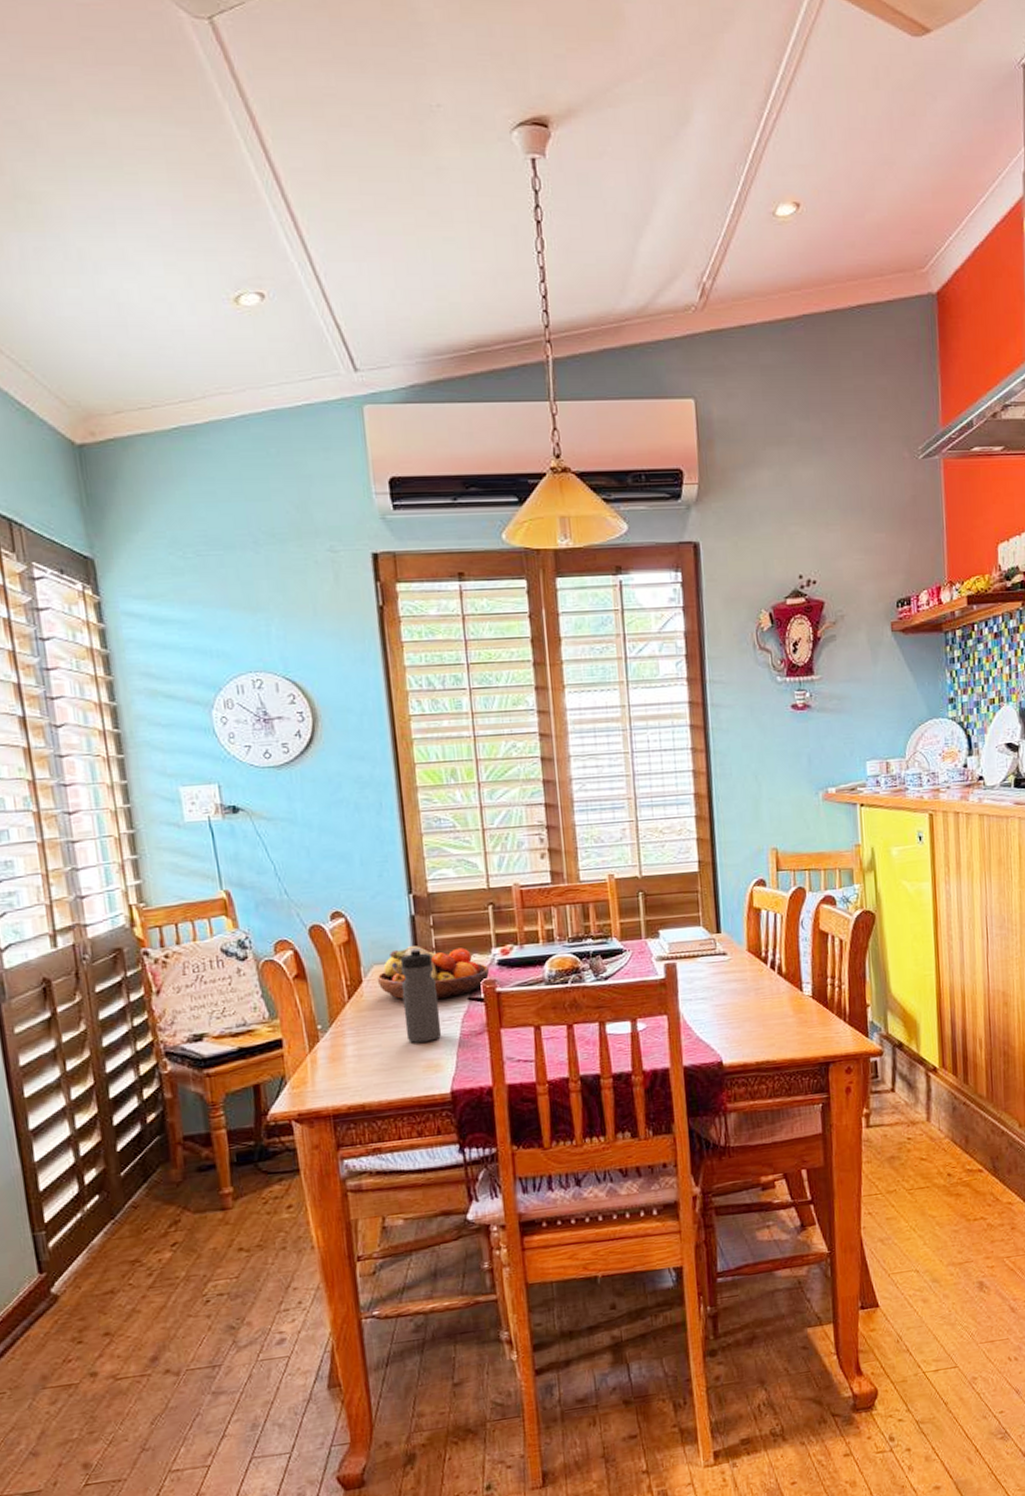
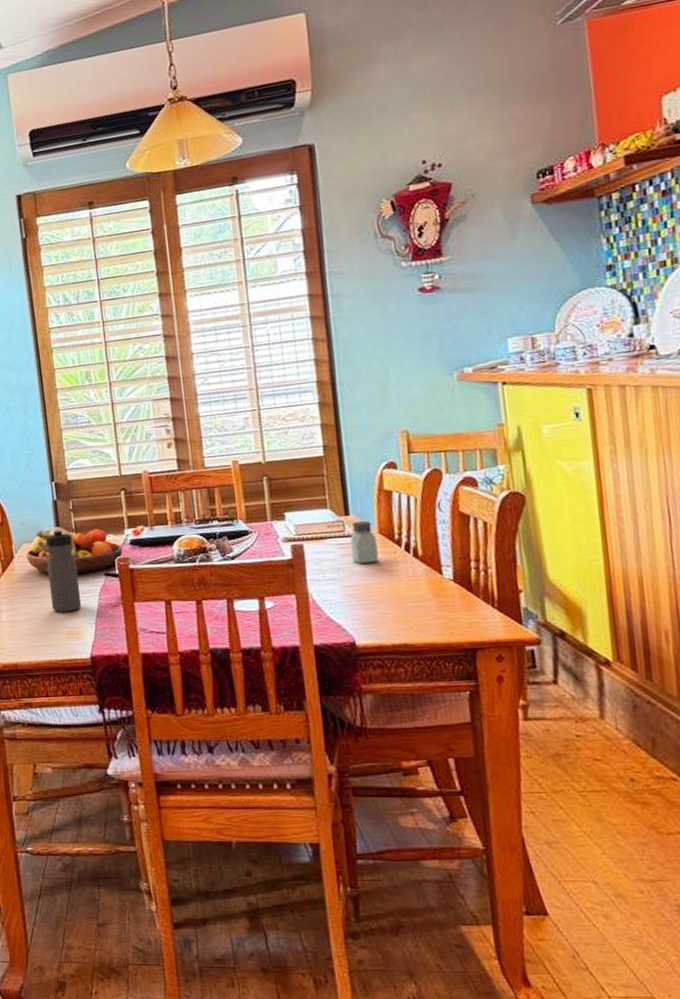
saltshaker: none [720,938,746,982] -> present [350,520,379,564]

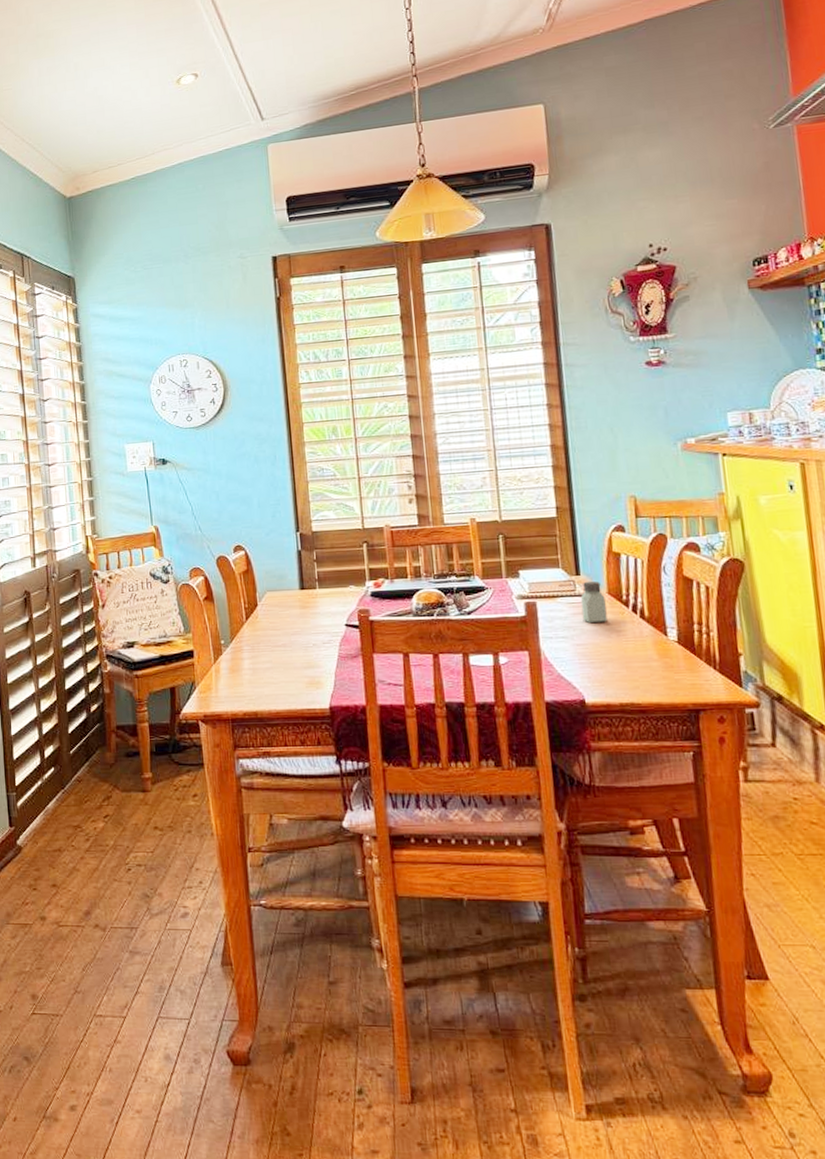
fruit bowl: present [27,527,123,573] -> none [270,577,363,623]
water bottle: present [45,528,82,612] -> none [288,578,323,661]

